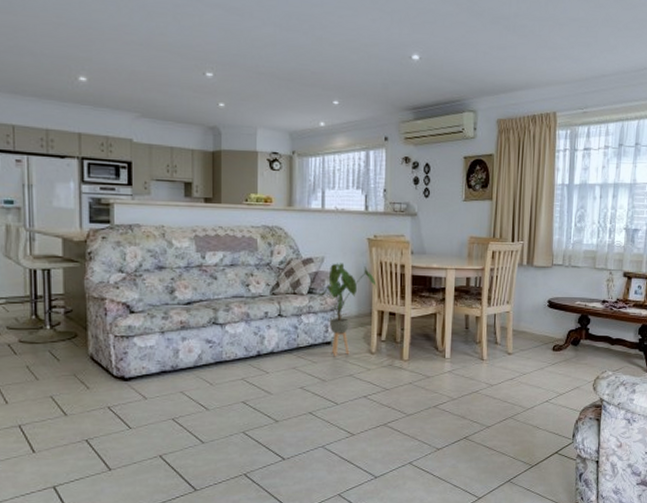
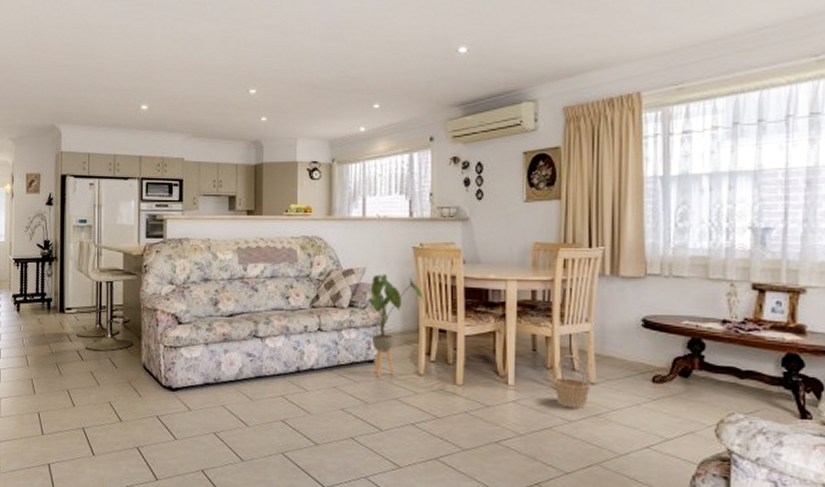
basket: none [480,332,509,374] -> present [553,355,591,408]

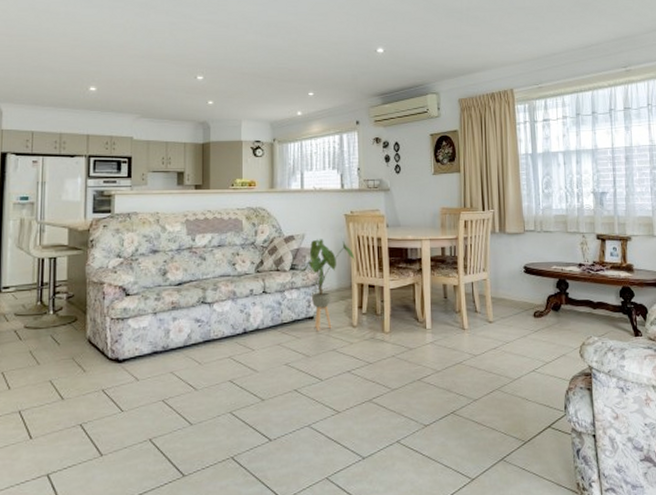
basket: present [553,355,591,408] -> none [461,300,490,344]

